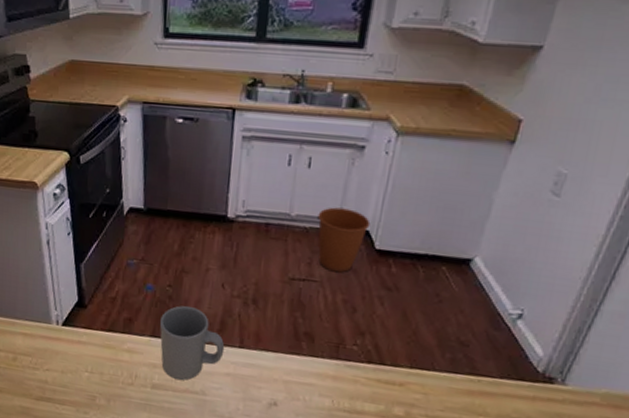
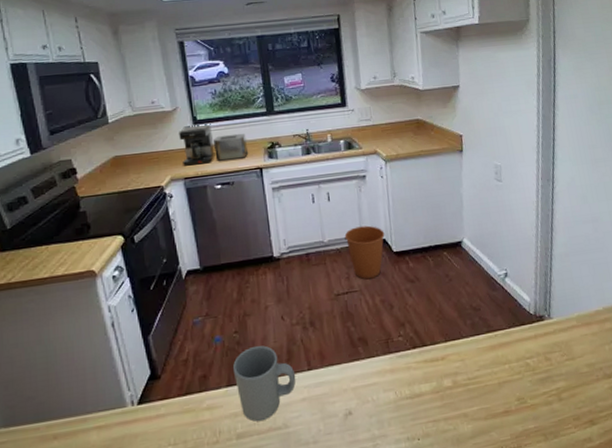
coffee maker: none [144,40,184,90] -> present [179,125,215,166]
toaster: none [182,57,225,92] -> present [214,133,249,162]

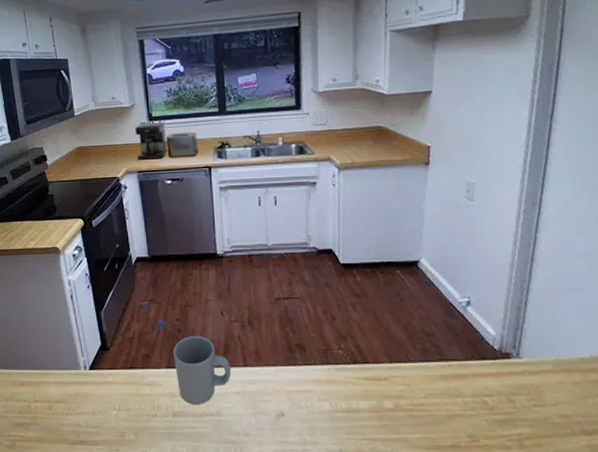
bucket: present [344,225,385,280] -> none [289,233,332,288]

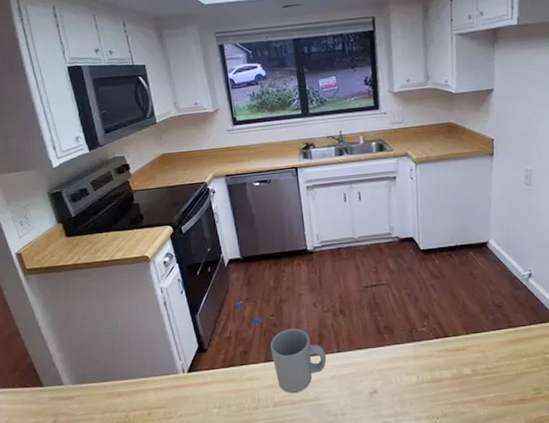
coffee maker: present [135,122,167,160] -> none [220,126,254,164]
toaster: present [167,131,199,158] -> none [252,134,285,161]

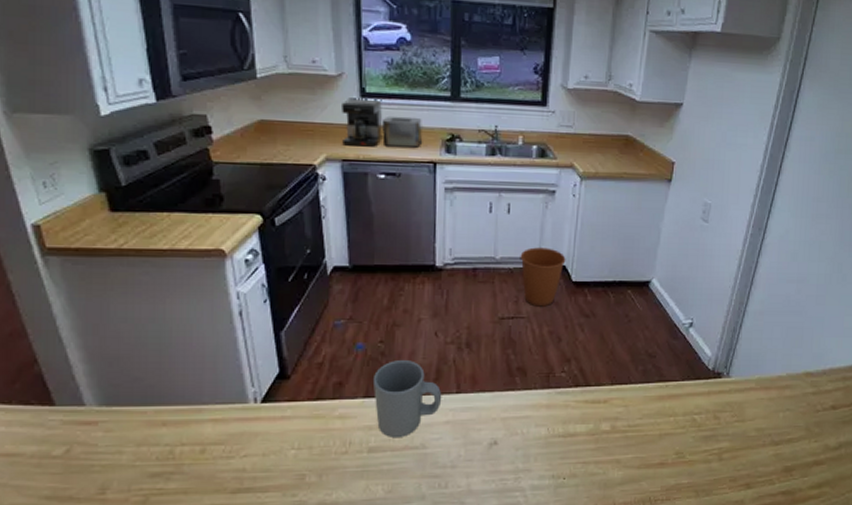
coffee maker: none [220,126,254,164] -> present [342,99,383,147]
toaster: none [252,134,285,161] -> present [382,116,424,148]
bucket: none [374,224,413,274] -> present [520,247,566,307]

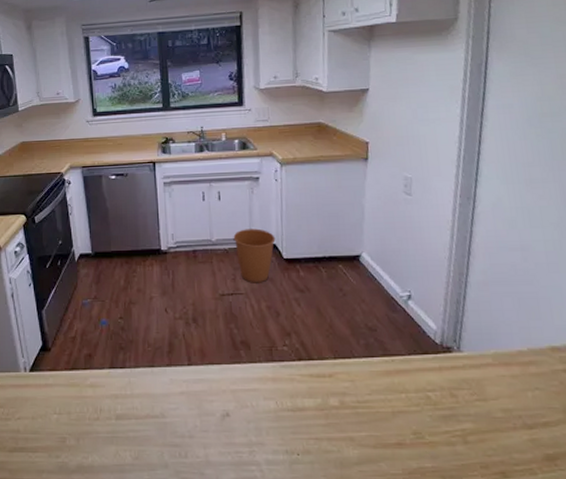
coffee maker: present [342,99,383,147] -> none [80,117,112,155]
mug: present [372,359,442,439] -> none [116,333,176,407]
toaster: present [382,116,424,148] -> none [111,127,143,154]

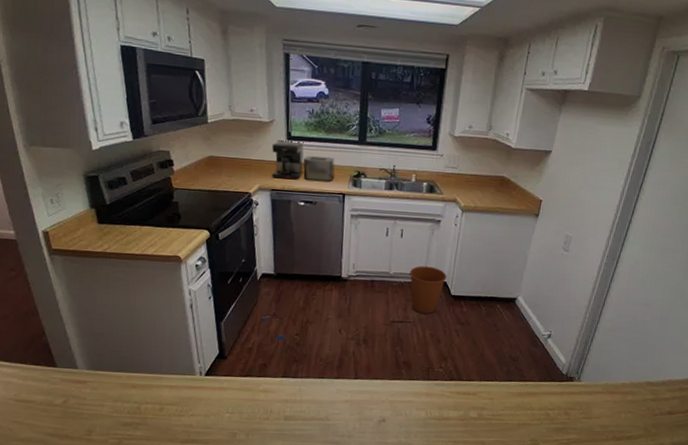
coffee maker: none [80,117,112,155] -> present [272,141,304,180]
toaster: none [111,127,143,154] -> present [303,155,336,182]

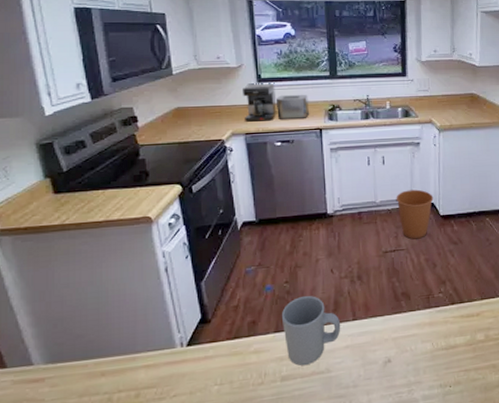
mug: none [289,349,343,411] -> present [281,295,341,366]

